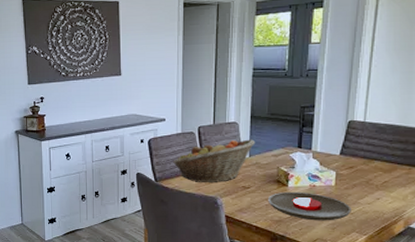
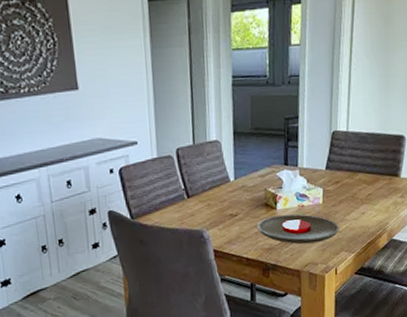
fruit basket: present [173,139,256,182] -> none [150,159,241,215]

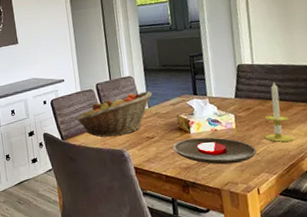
fruit basket: none [150,159,241,215] -> present [76,91,153,137]
candle: none [349,152,375,219] -> present [264,81,294,142]

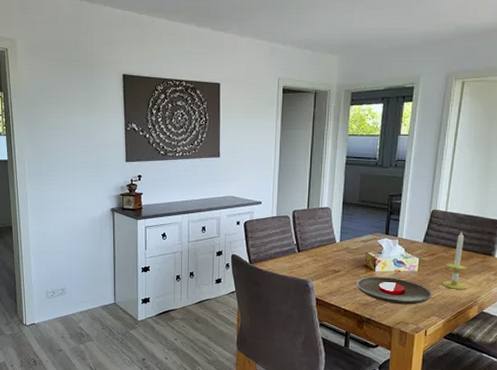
fruit basket: present [76,91,153,137] -> none [268,224,347,266]

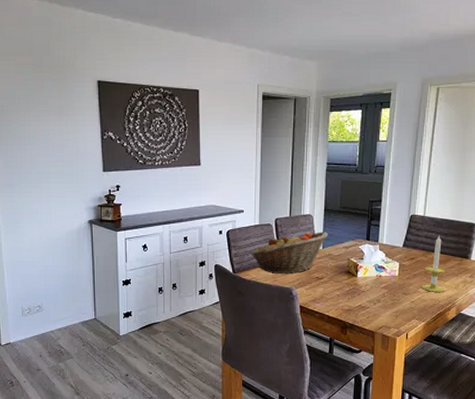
fruit basket: none [268,224,347,266] -> present [251,231,329,273]
plate: present [356,276,432,305] -> none [339,282,412,309]

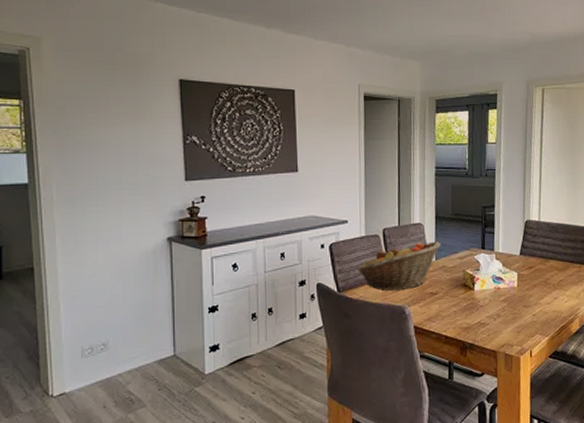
candle: present [422,235,446,292] -> none [542,241,567,303]

